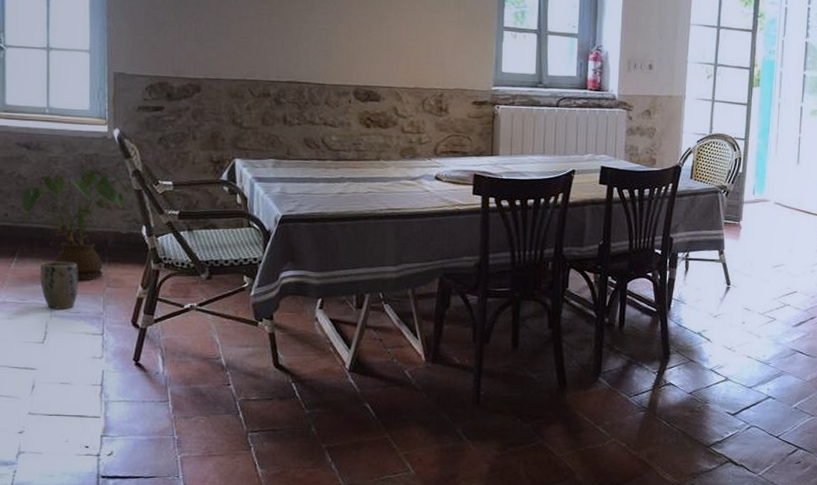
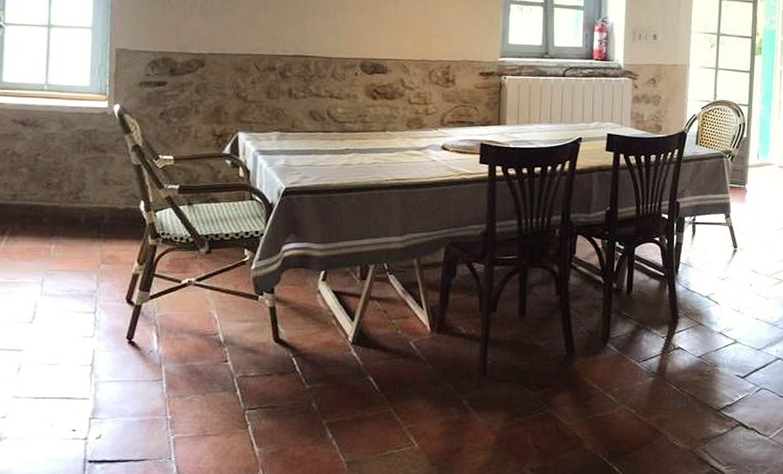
house plant: present [19,168,130,281] -> none [12,144,129,258]
plant pot: present [40,261,78,309] -> none [31,239,72,288]

